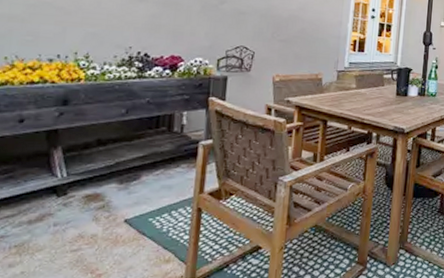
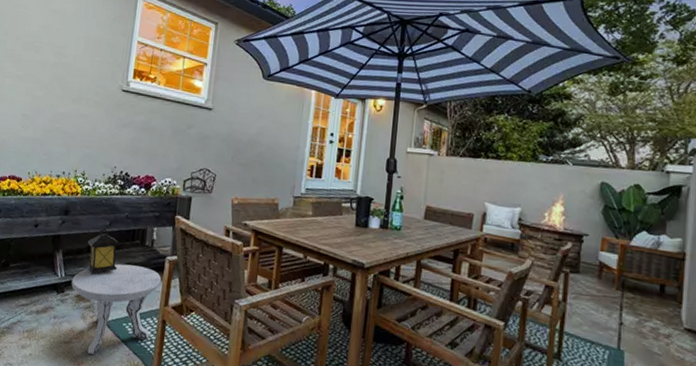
side table: none [76,154,195,258] -> present [71,263,161,355]
lantern: none [98,116,140,169] -> present [87,228,120,273]

